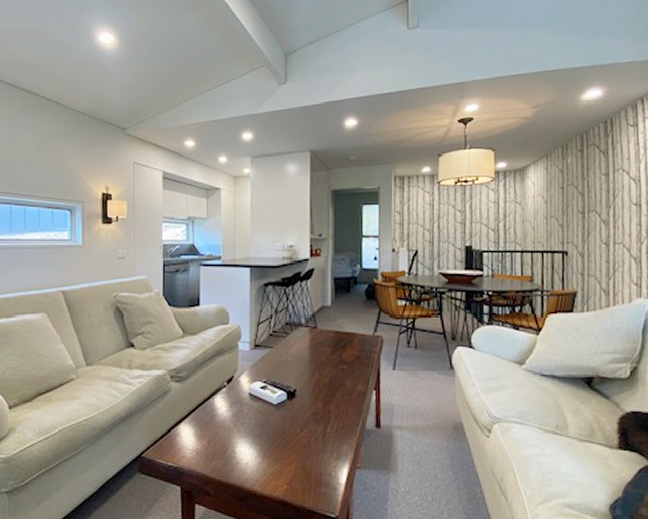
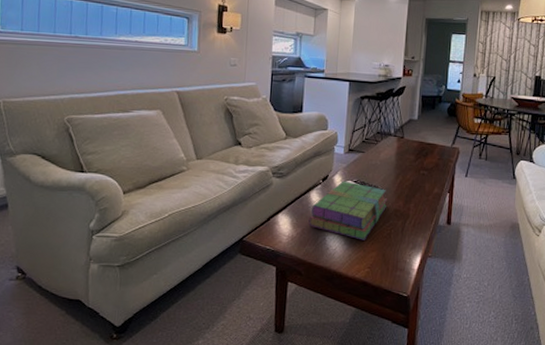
stack of books: none [214,381,304,451] -> present [308,181,388,240]

